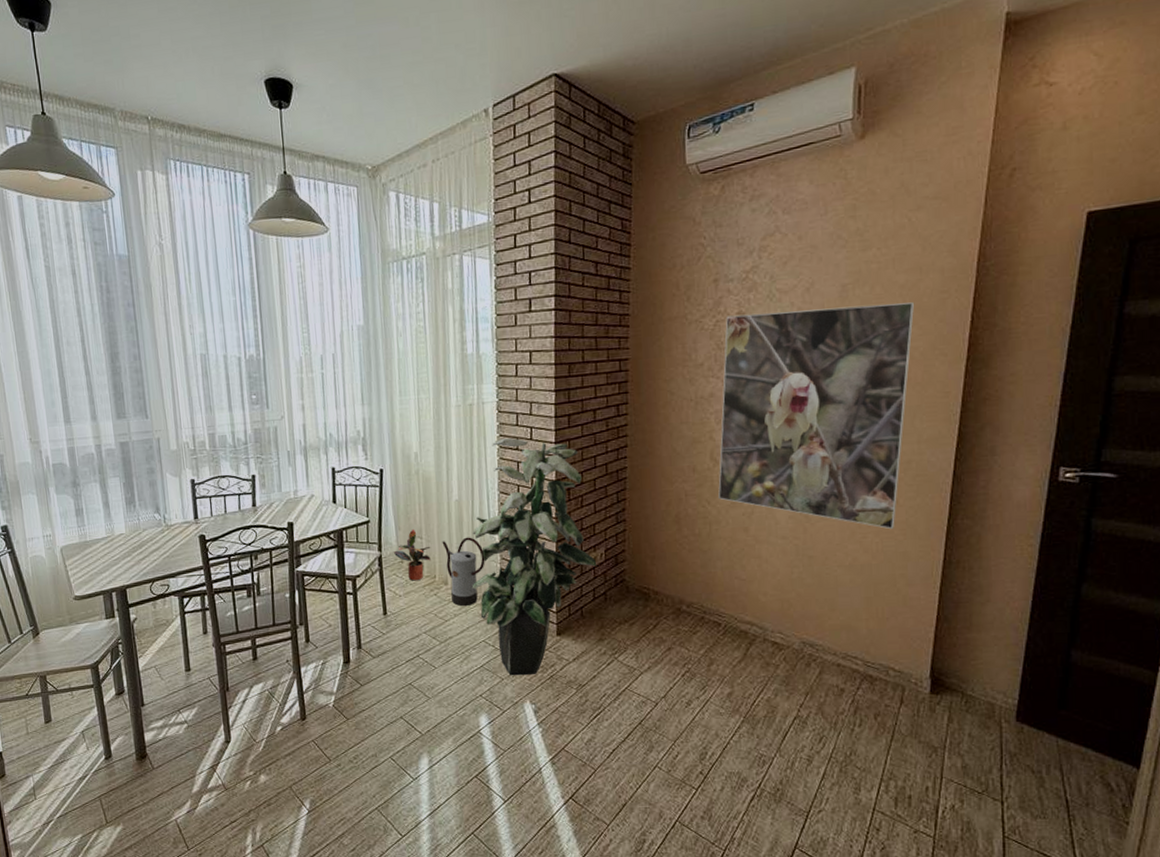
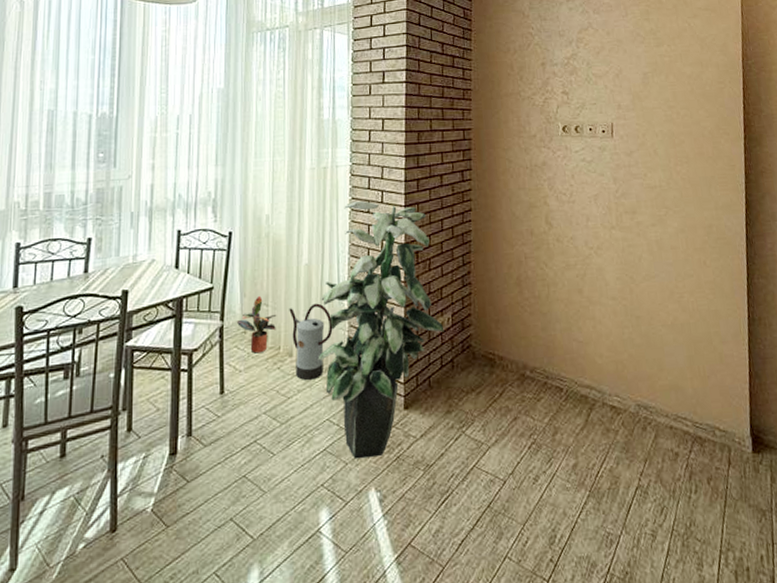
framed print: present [718,302,915,530] -> none [553,90,705,289]

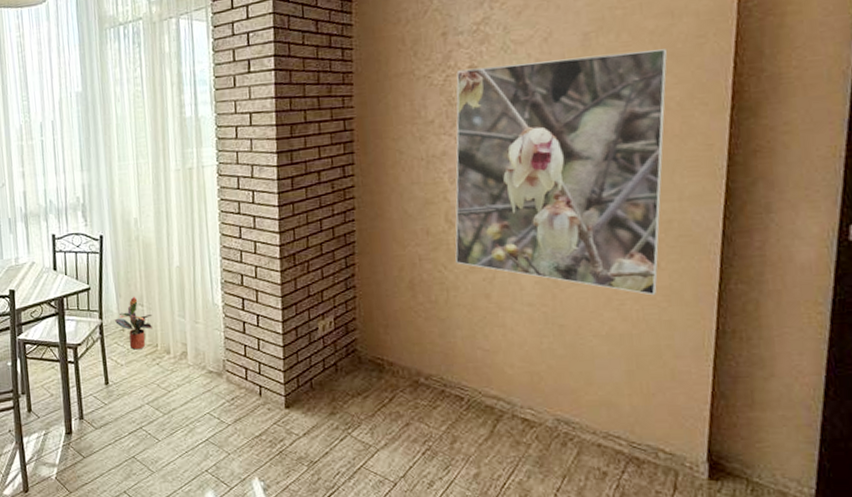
watering can: present [289,303,333,381] -> none [163,304,209,377]
indoor plant: present [318,200,444,460] -> none [195,201,326,451]
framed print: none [553,90,705,289] -> present [455,49,668,296]

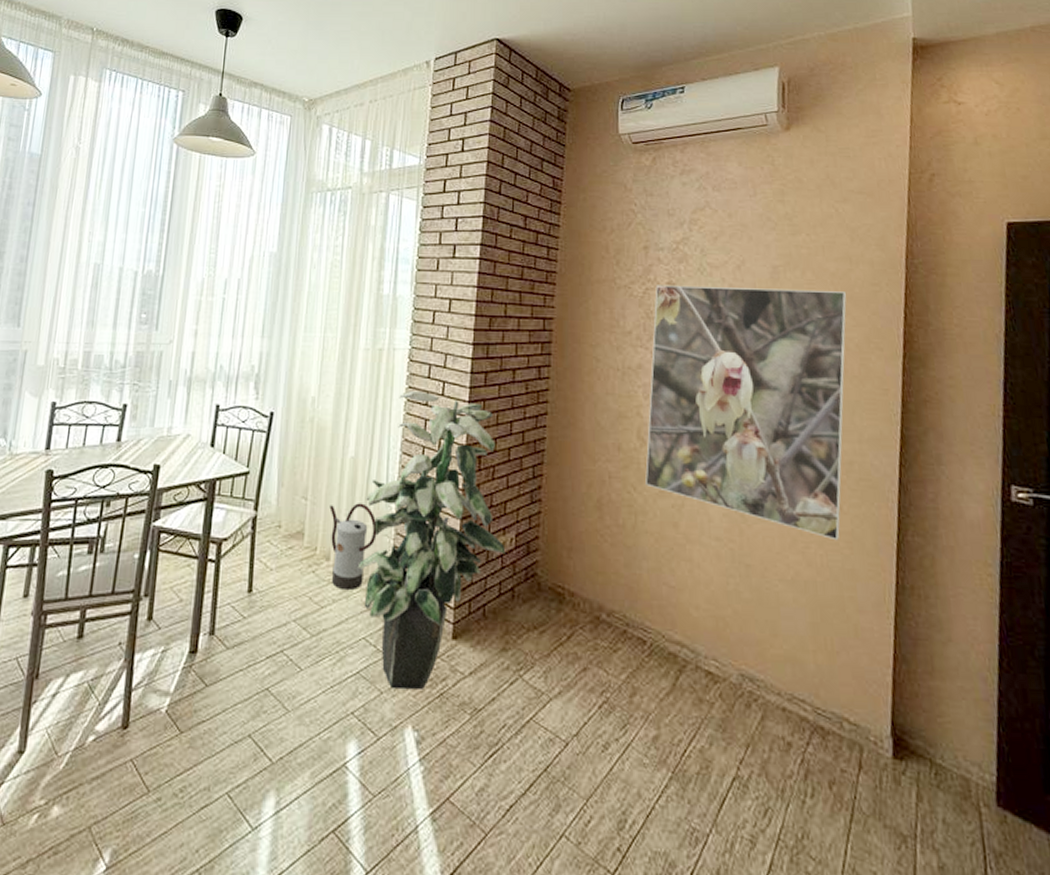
potted plant: present [114,296,152,350] -> none [271,486,316,552]
watering can: none [163,304,209,377] -> present [329,503,377,591]
indoor plant: none [195,201,326,451] -> present [357,390,506,690]

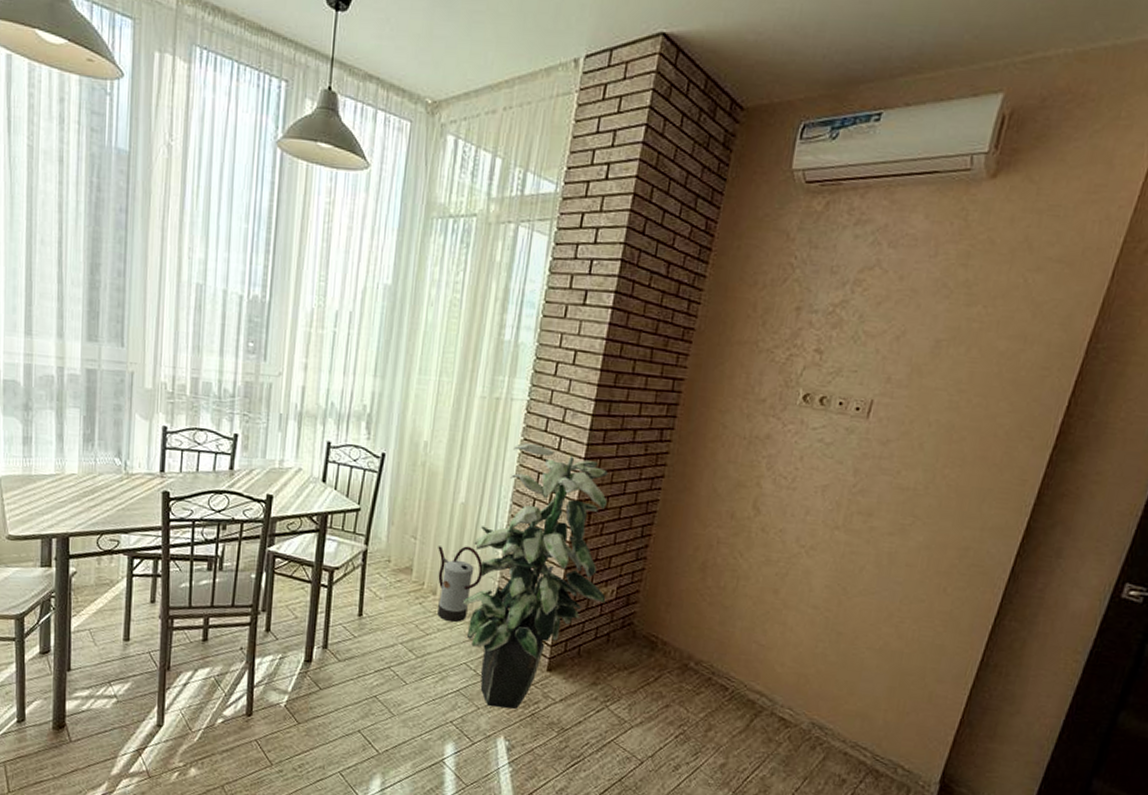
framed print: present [645,285,847,541] -> none [753,351,1011,619]

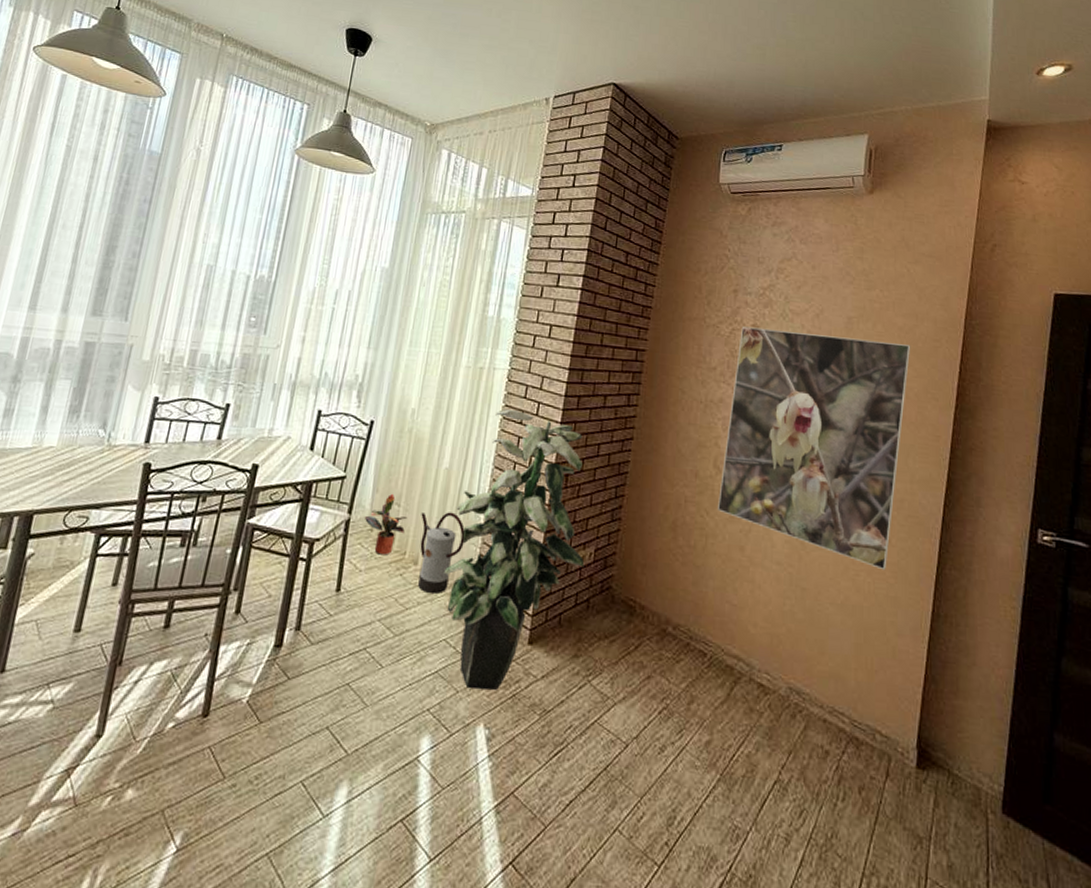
potted plant: none [381,526,424,585] -> present [364,493,408,555]
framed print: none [753,351,1011,619] -> present [718,326,911,571]

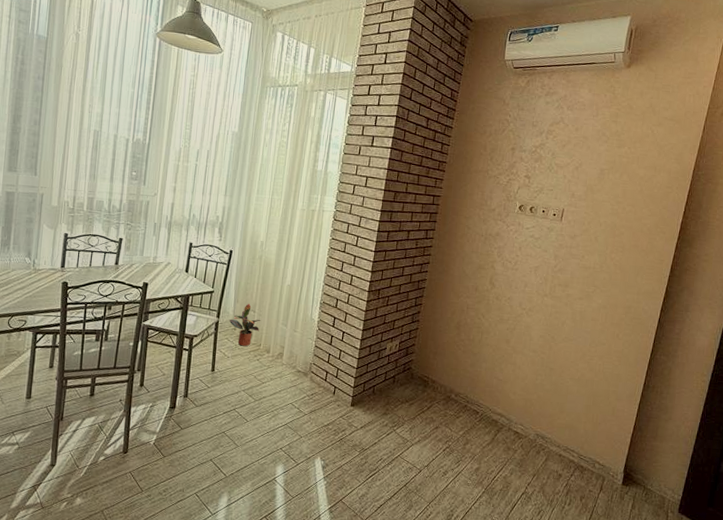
watering can: present [418,512,465,595] -> none [271,316,304,373]
indoor plant: present [443,408,585,690] -> none [289,241,392,436]
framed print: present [718,326,911,571] -> none [491,177,649,356]

